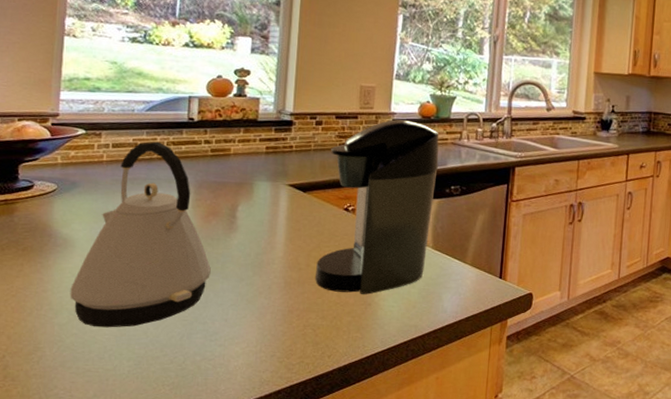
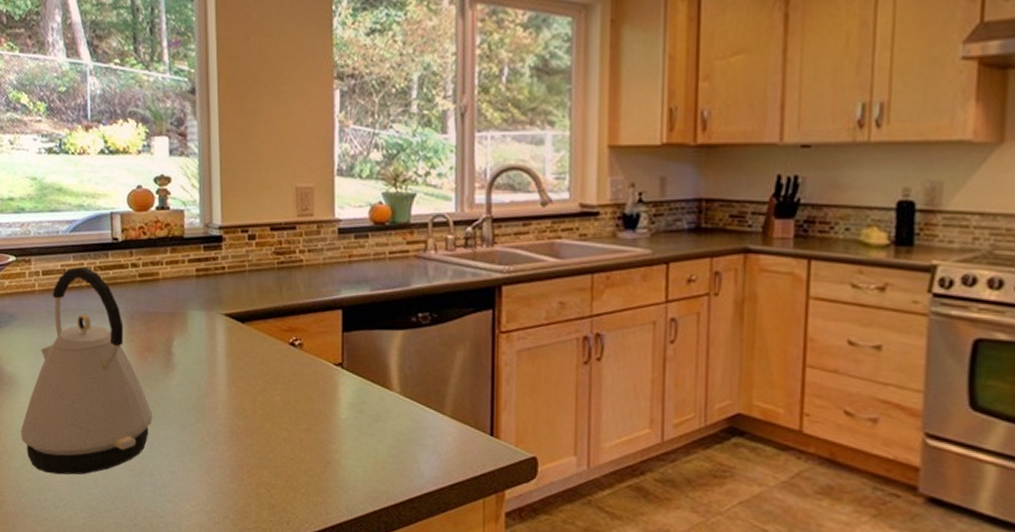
coffee maker: present [315,119,439,295] -> none [264,227,399,450]

